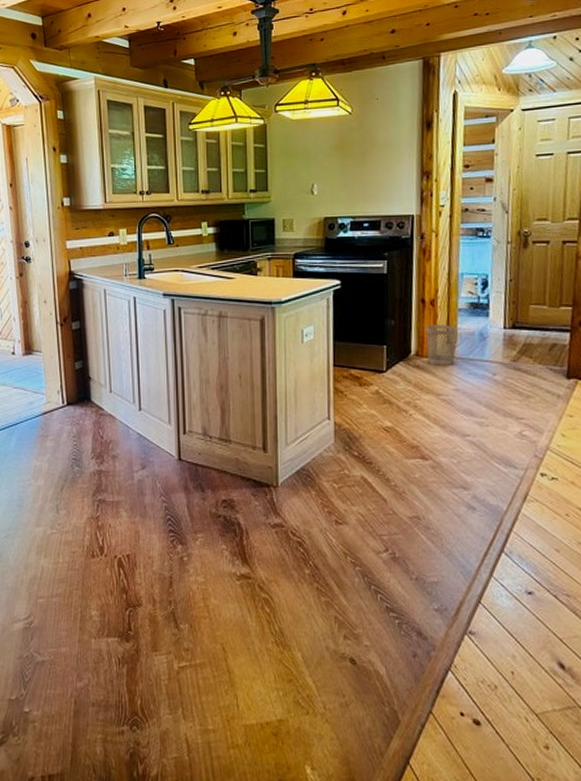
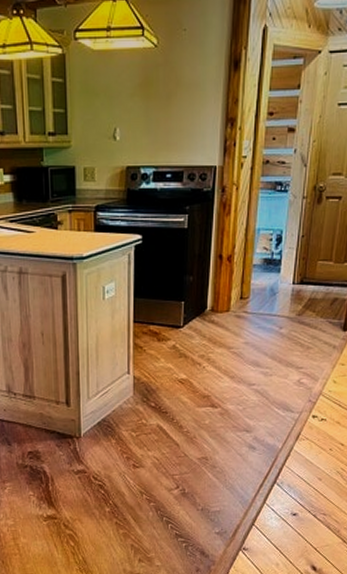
wastebasket: present [425,324,458,366] -> none [221,280,251,320]

